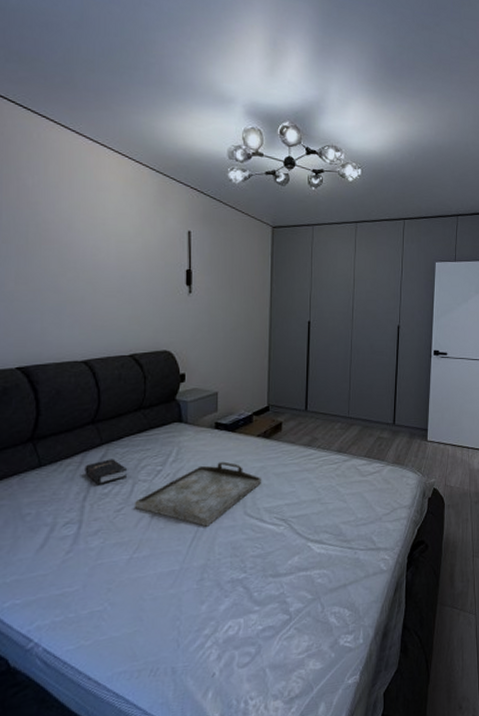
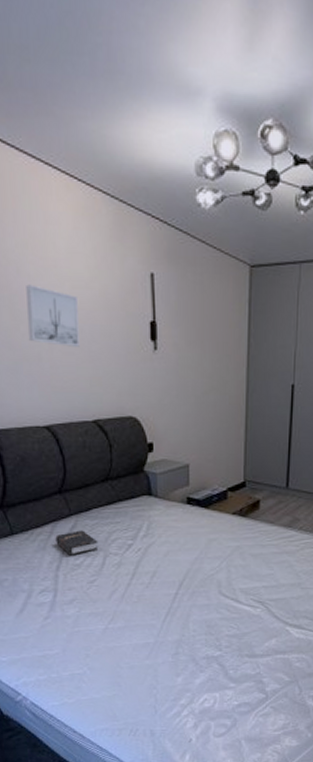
wall art: none [75,238,122,291] -> present [26,284,80,347]
serving tray: present [135,461,262,527] -> none [107,539,238,603]

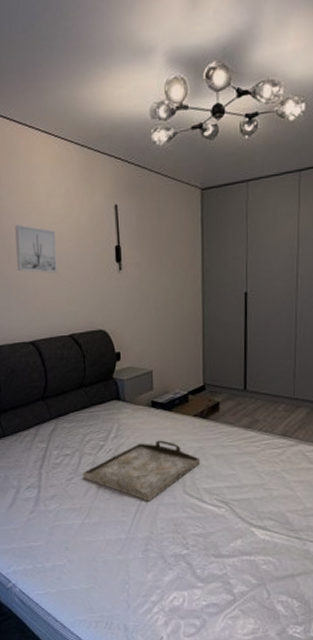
hardback book: present [55,530,98,556] -> none [39,432,75,456]
serving tray: none [107,539,238,603] -> present [83,440,201,502]

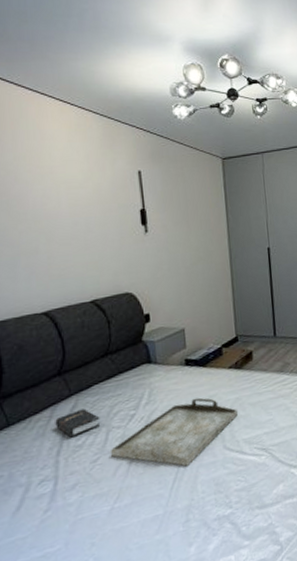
wall art: present [15,224,57,273] -> none [24,189,76,239]
hardback book: none [39,432,75,456] -> present [55,408,100,438]

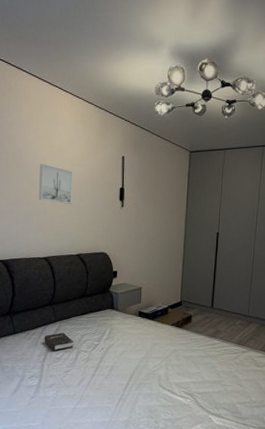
wall art: none [24,189,76,239] -> present [39,163,73,204]
serving tray: present [111,397,239,466] -> none [78,343,174,392]

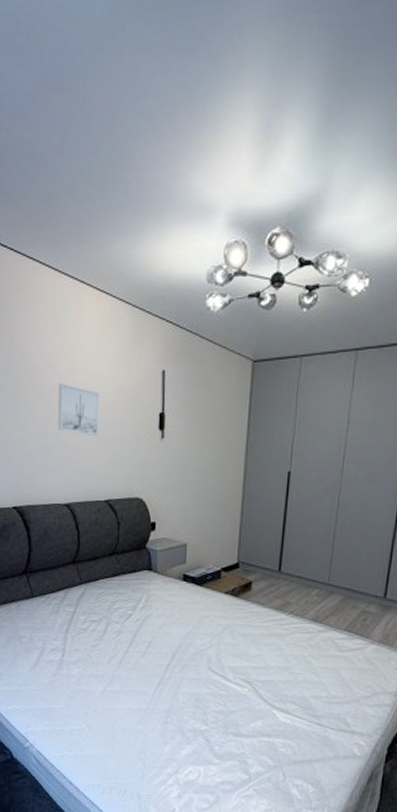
hardback book: present [44,332,74,351] -> none [67,598,103,621]

